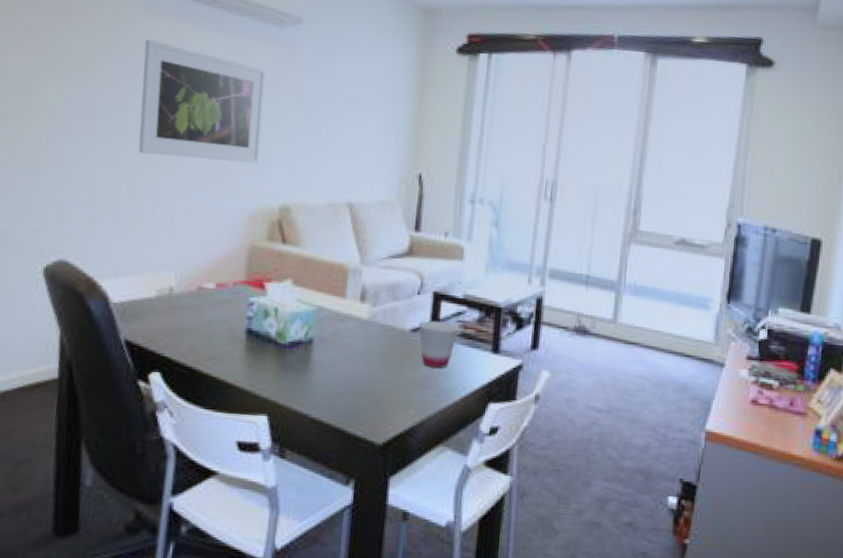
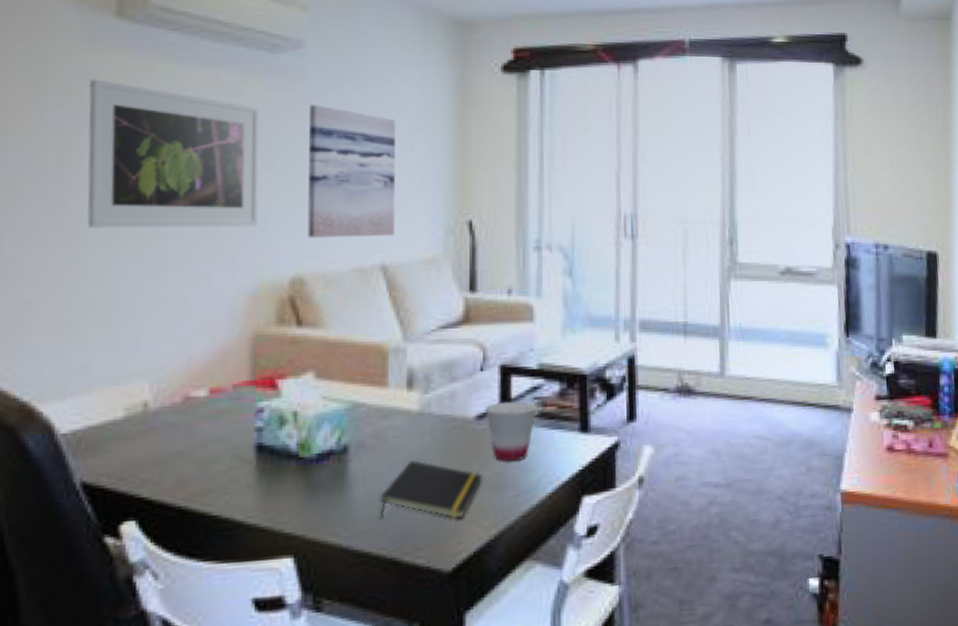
wall art: none [295,70,369,180] -> present [307,105,397,238]
notepad: none [332,356,412,406] -> present [379,460,482,520]

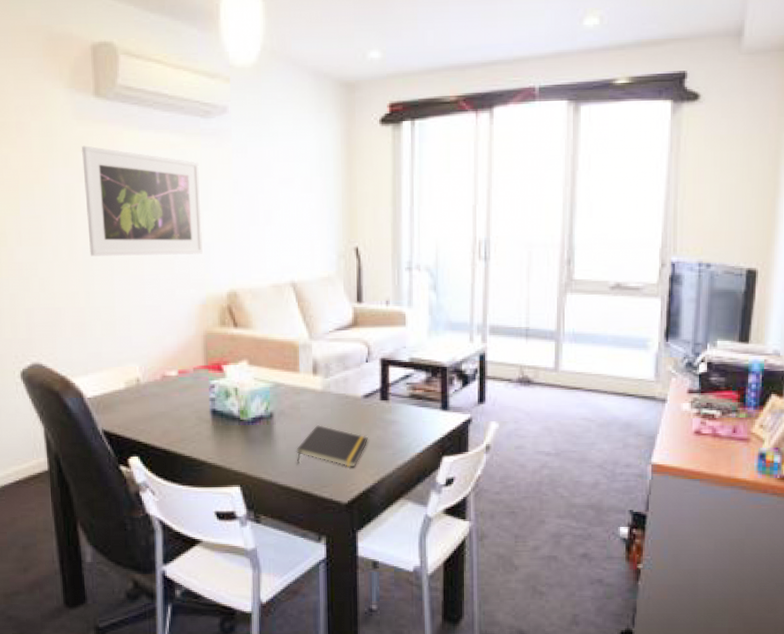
wall art: present [307,105,397,238] -> none [234,158,300,262]
cup: present [485,401,537,461] -> none [369,385,409,428]

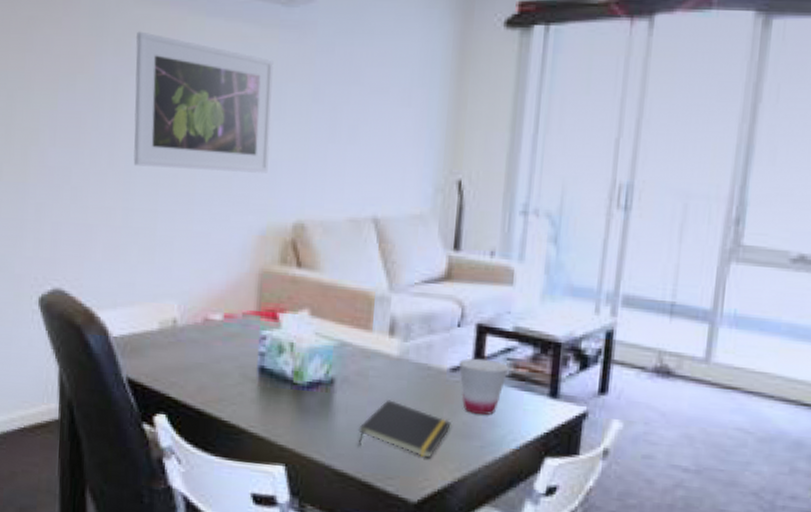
cup: none [369,385,409,428] -> present [459,358,509,415]

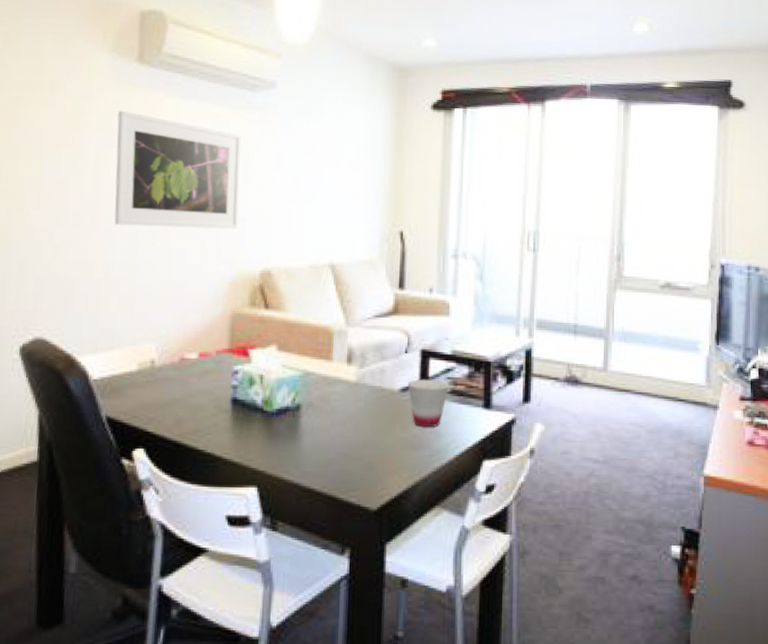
notepad: present [357,399,451,458] -> none [322,420,403,469]

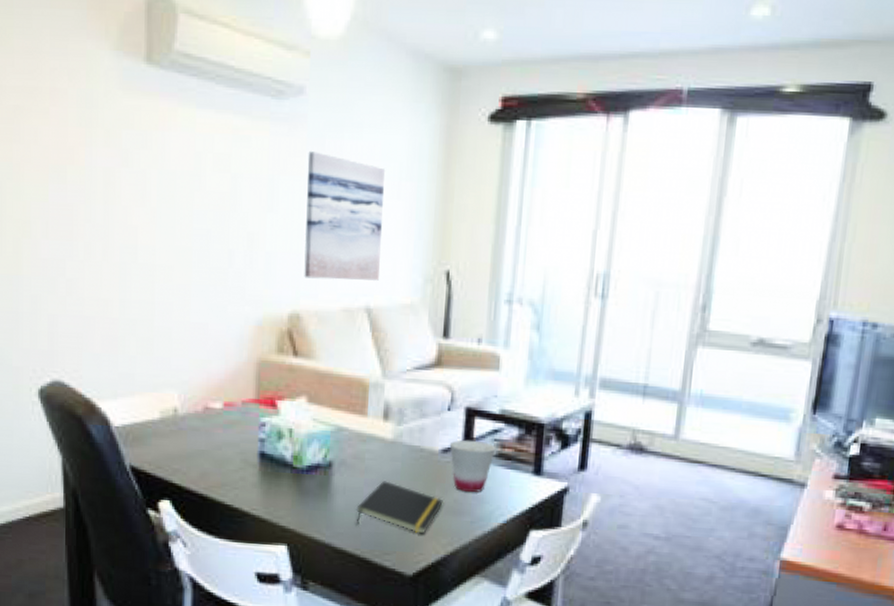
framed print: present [114,110,242,229] -> none [125,122,266,265]
wall art: none [275,134,346,241] -> present [304,151,386,281]
notepad: none [322,420,403,469] -> present [355,480,443,534]

